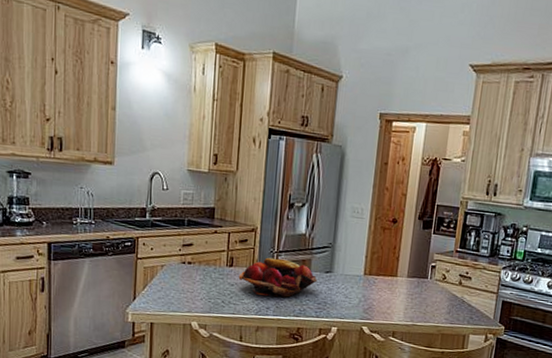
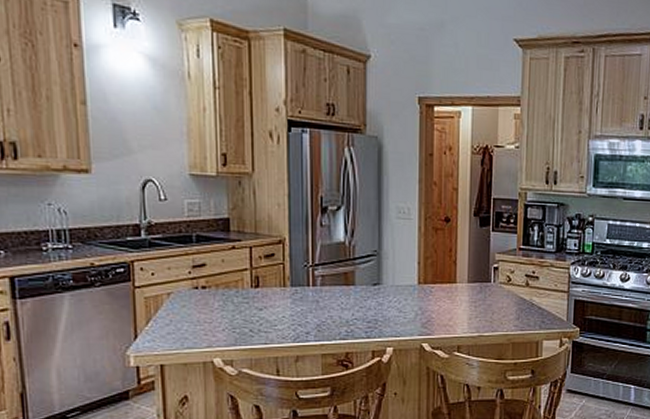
fruit basket: present [238,257,318,298] -> none [267,273,364,320]

